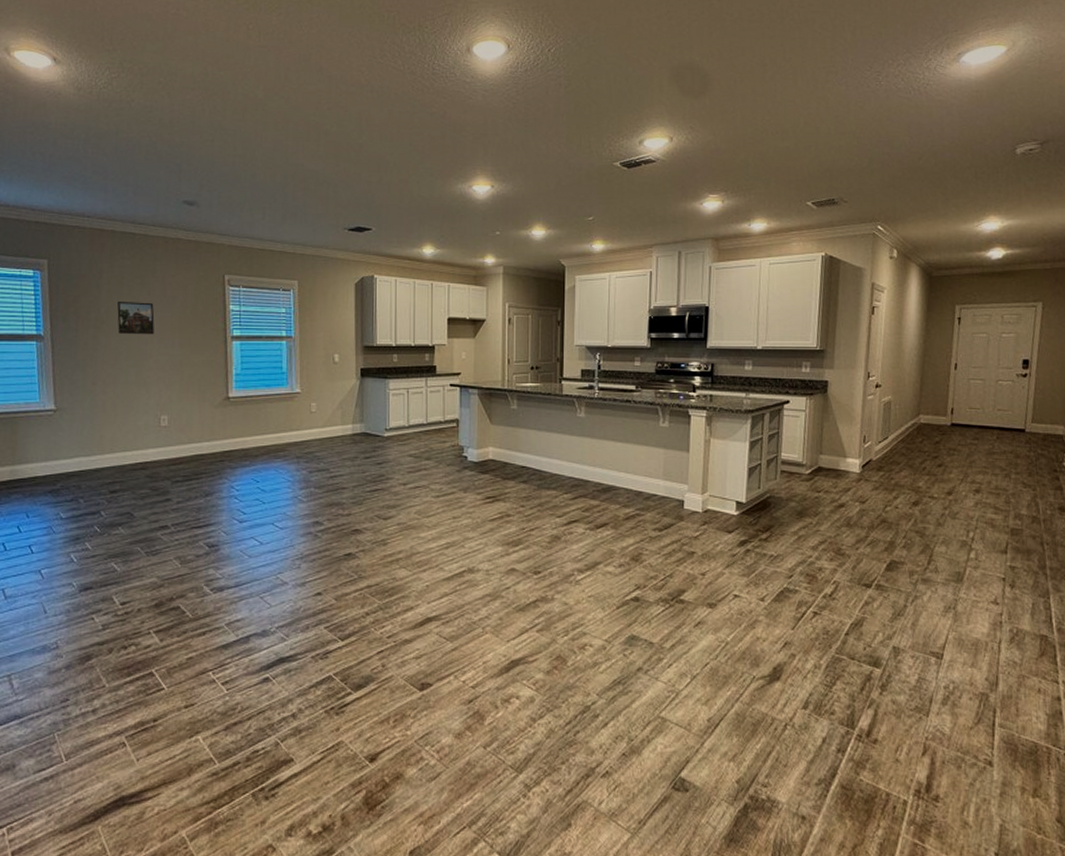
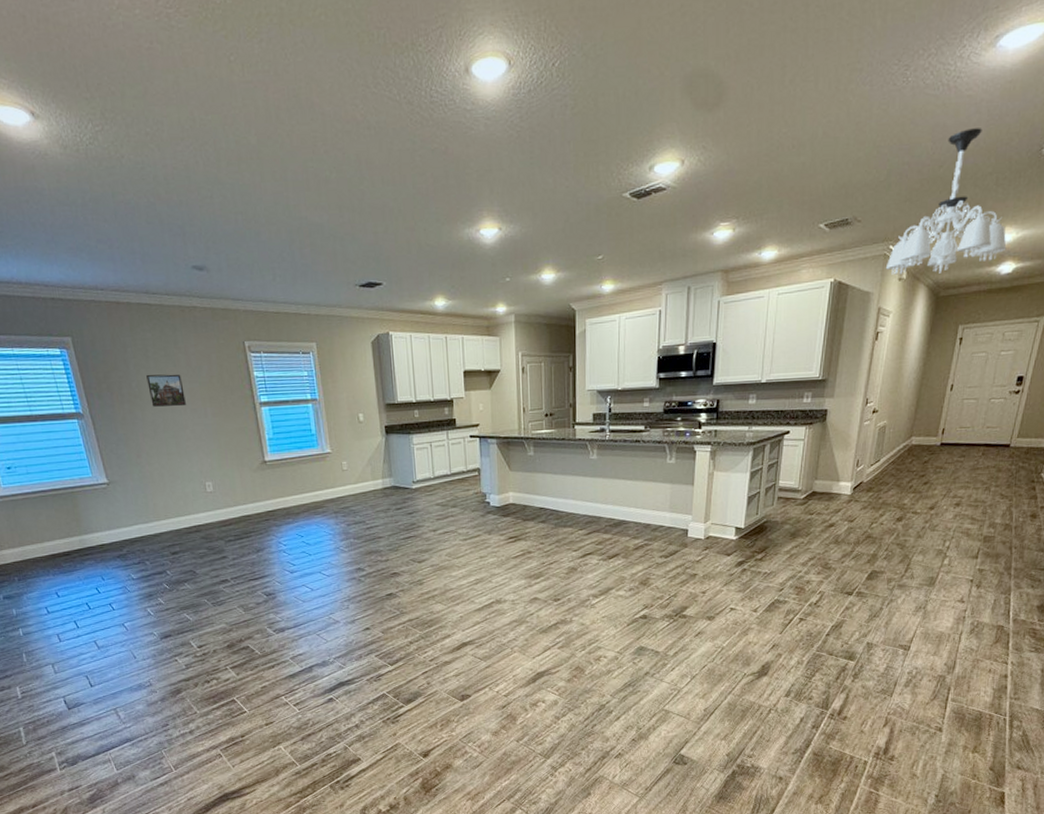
chandelier: none [875,128,994,255] -> present [885,128,1007,275]

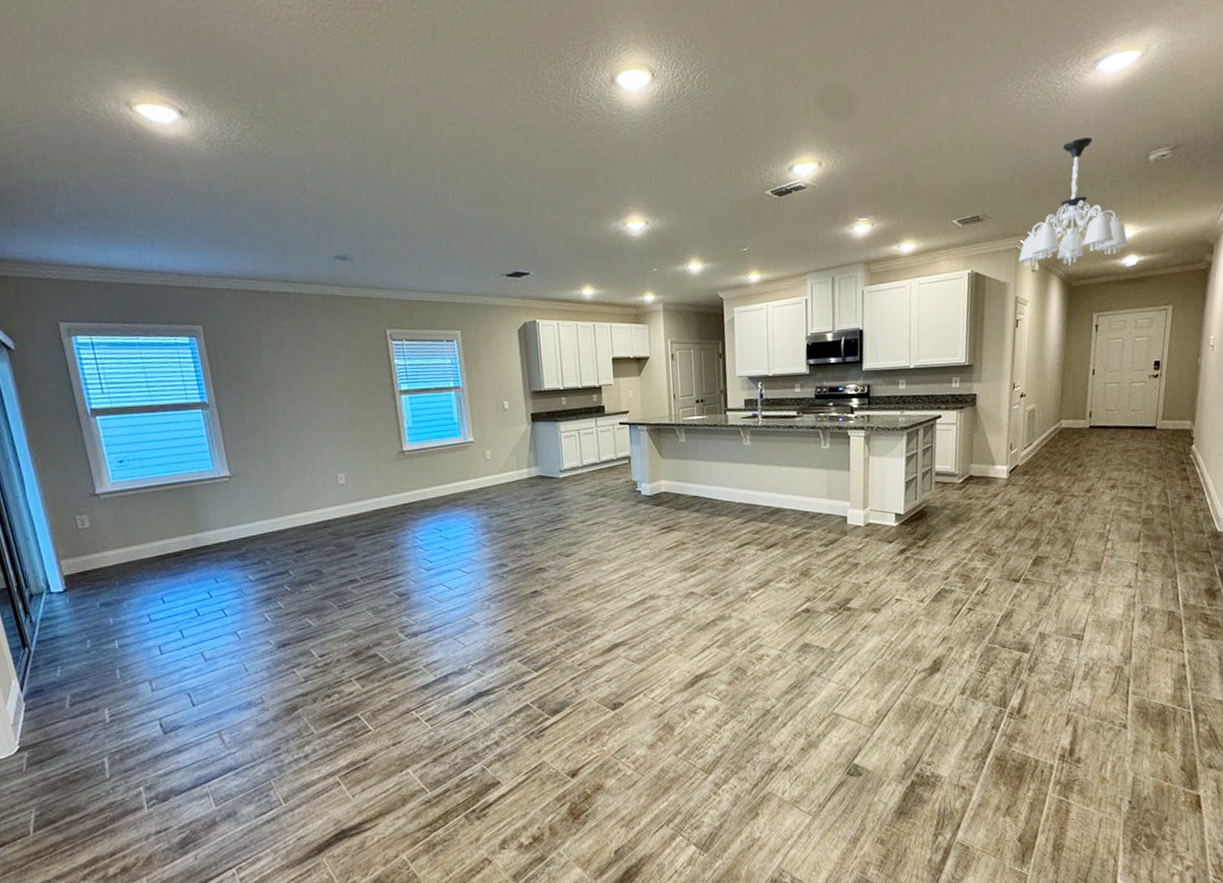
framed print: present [146,374,186,407] -> none [280,362,321,396]

